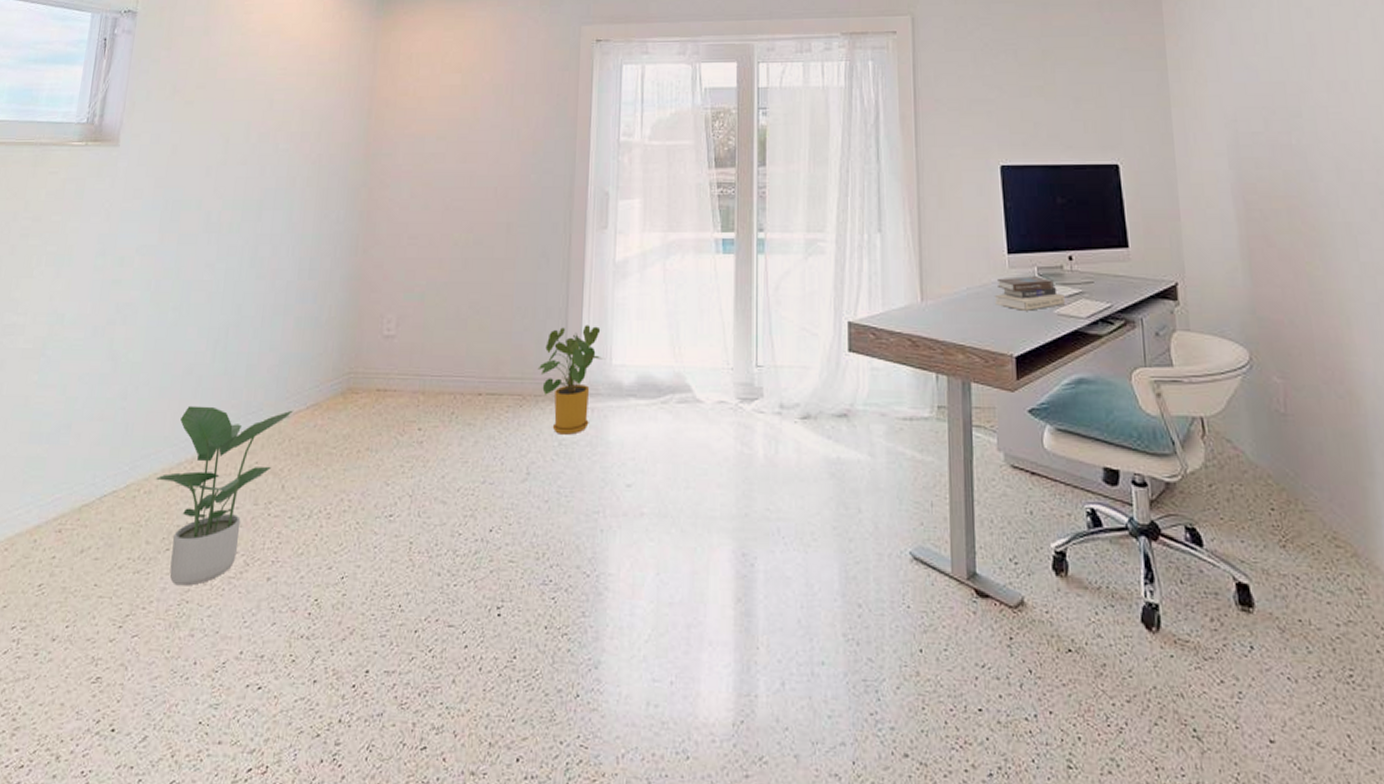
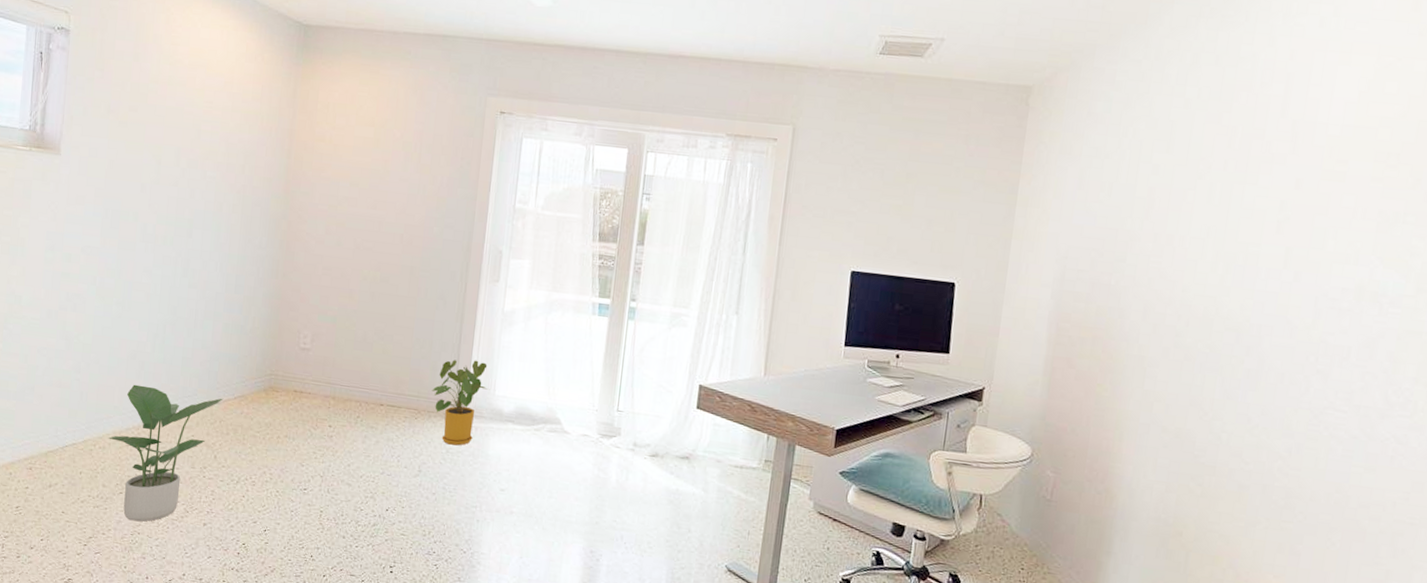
books: present [995,276,1065,311] -> none [827,365,887,395]

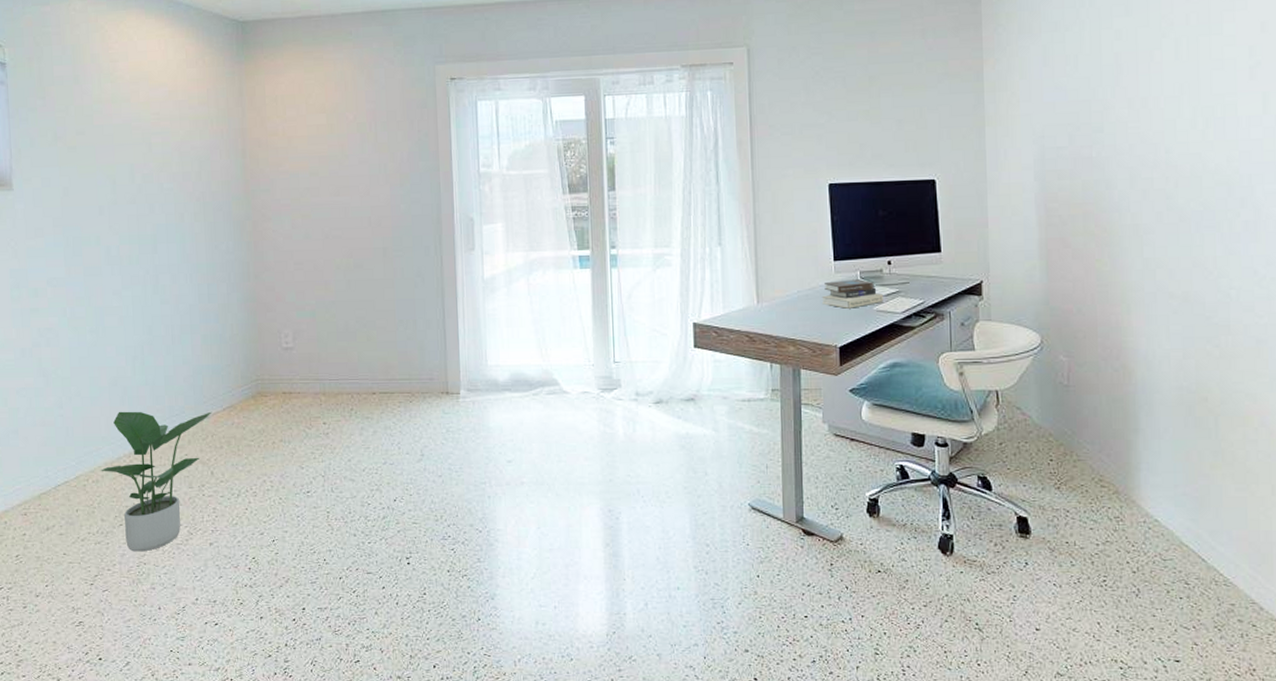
house plant: present [431,359,489,446] -> none [422,333,480,423]
books: none [827,365,887,395] -> present [822,279,883,309]

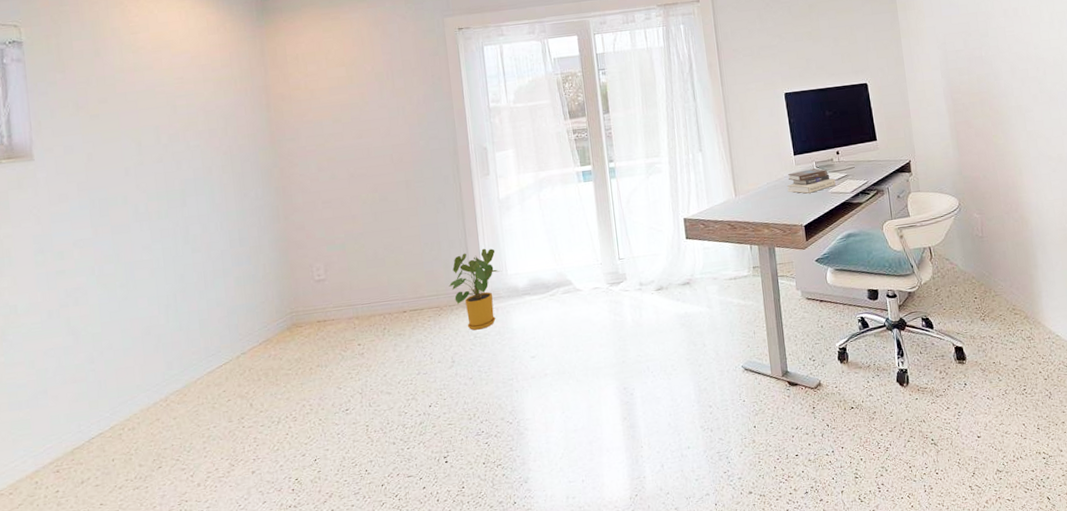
potted plant: present [101,411,212,552] -> none [137,347,249,491]
house plant: none [422,333,480,423] -> present [448,248,501,330]

